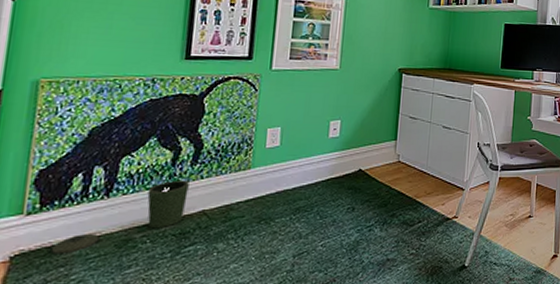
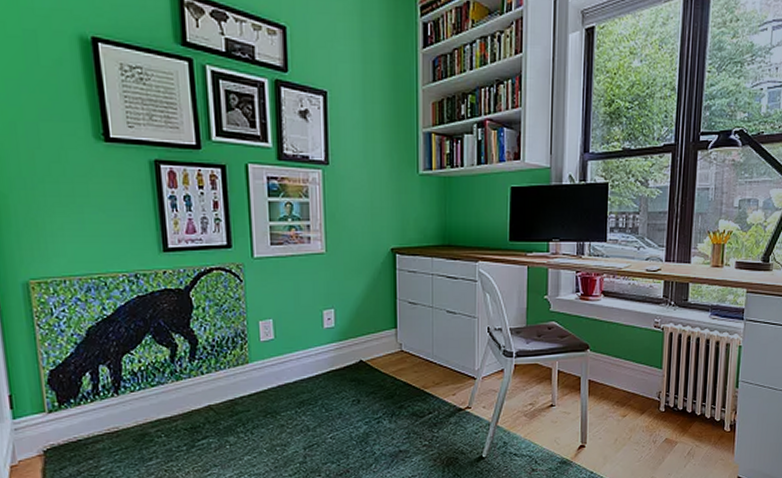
trash can: present [50,180,189,255] -> none [77,376,192,449]

